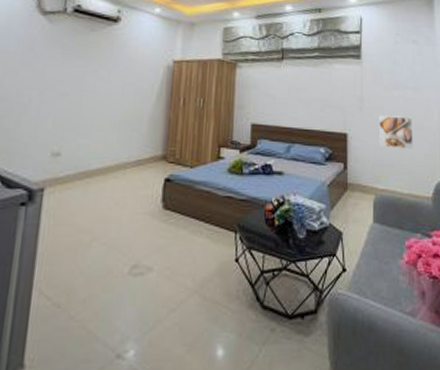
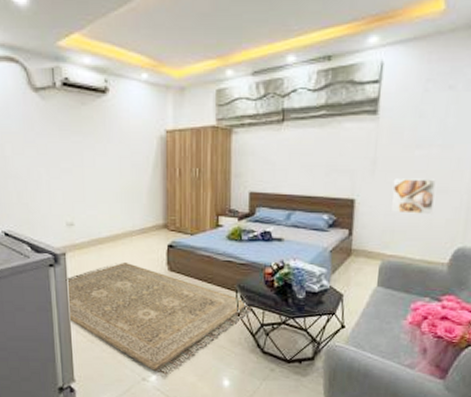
rug: none [31,200,251,349] -> present [66,263,251,376]

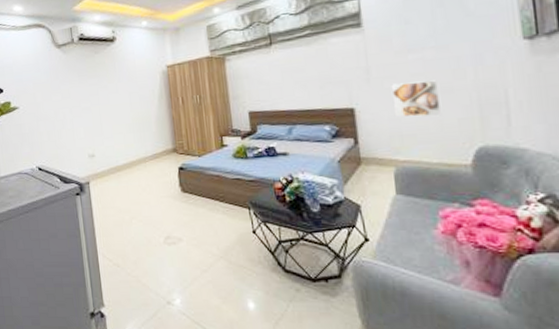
rug: present [66,263,251,376] -> none [91,187,267,299]

